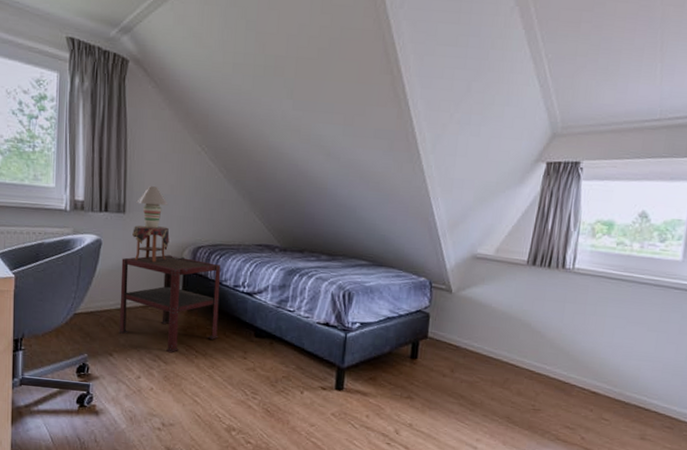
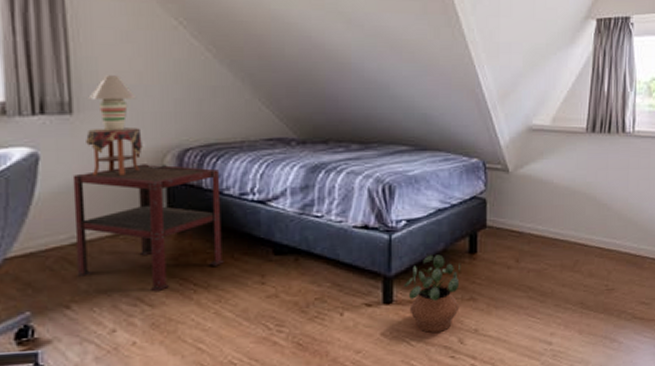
potted plant: none [353,355,403,421] -> present [403,254,461,333]

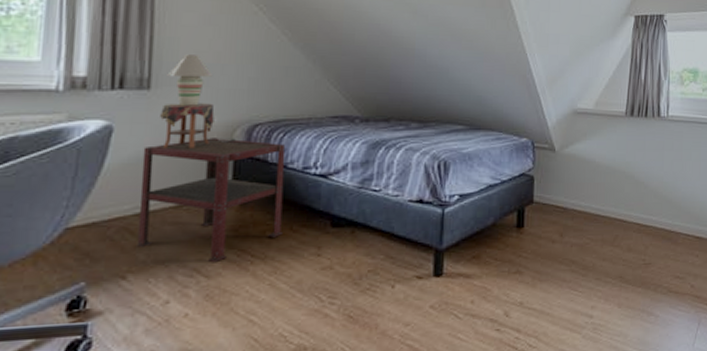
potted plant: present [403,254,461,333] -> none [454,228,509,305]

